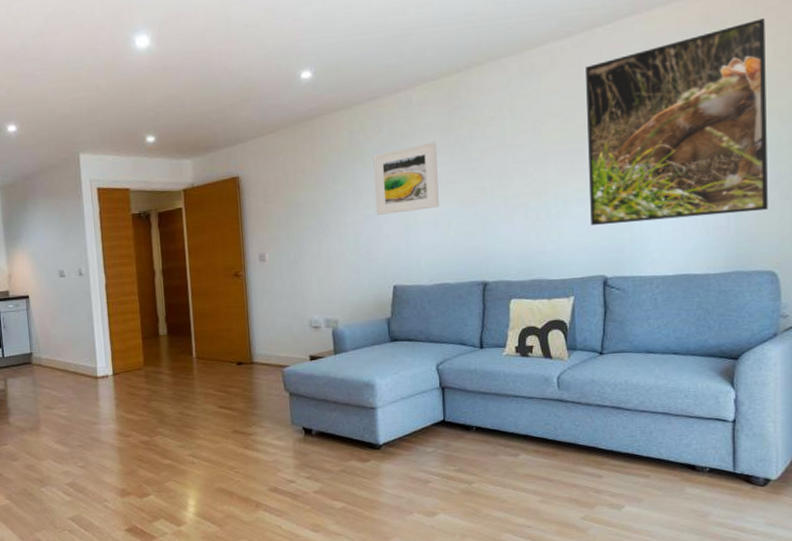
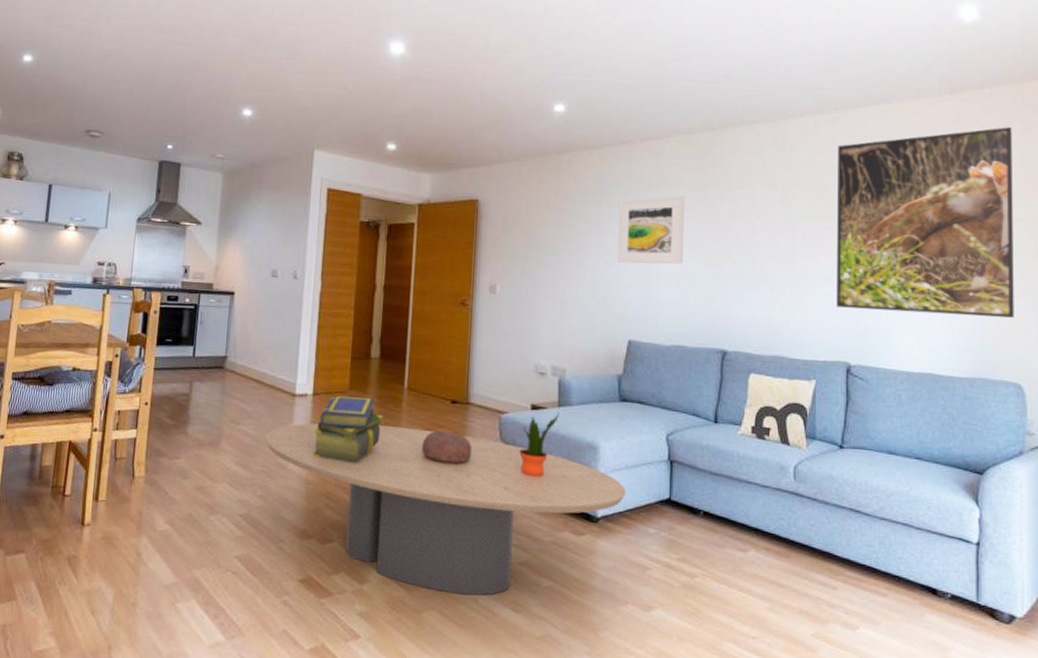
coffee table: none [77,391,403,524] -> present [265,423,626,595]
stack of books: none [118,370,179,429] -> present [312,395,384,463]
decorative bowl: none [216,389,261,417] -> present [422,430,472,465]
potted plant: none [303,360,337,418] -> present [519,413,560,477]

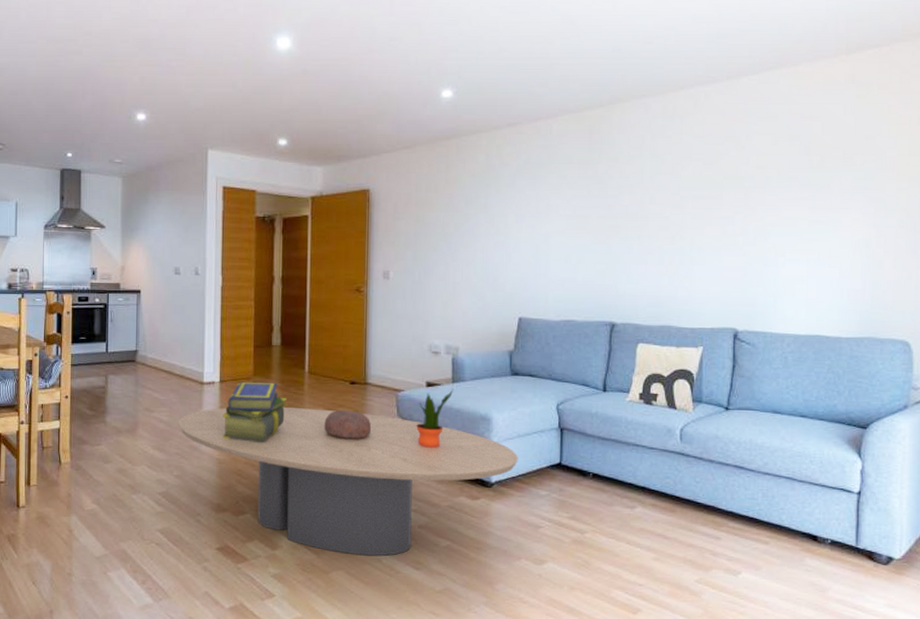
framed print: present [617,196,685,264] -> none [507,174,573,243]
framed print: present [836,127,1014,318] -> none [725,85,911,278]

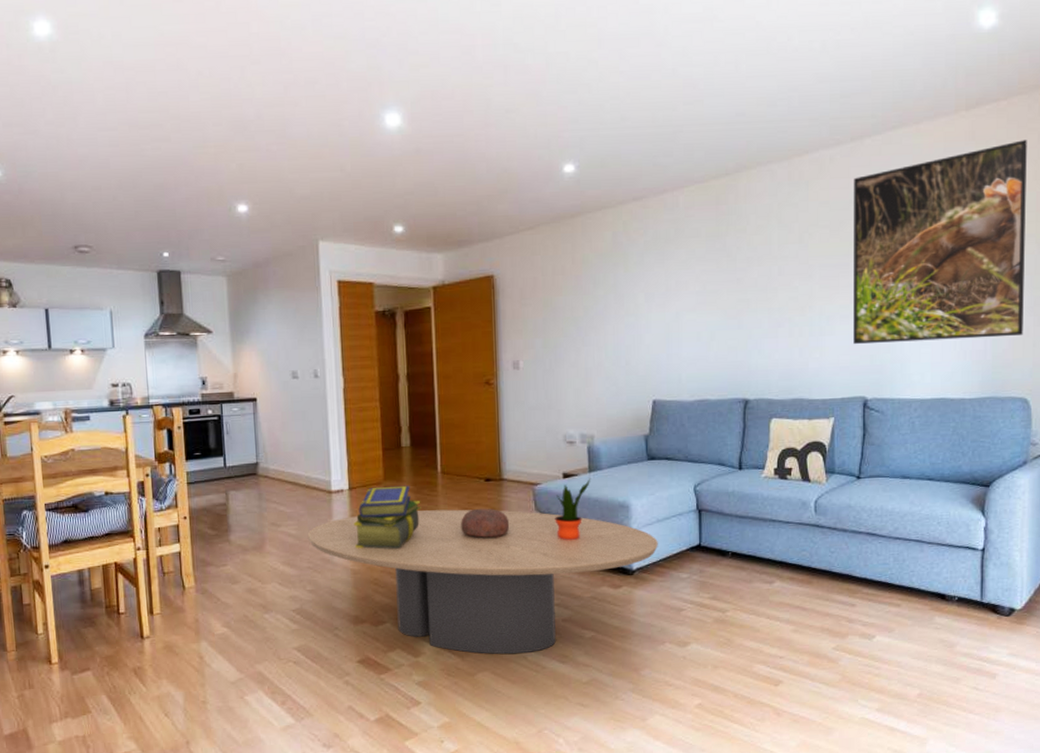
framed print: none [725,85,911,278] -> present [853,140,1027,344]

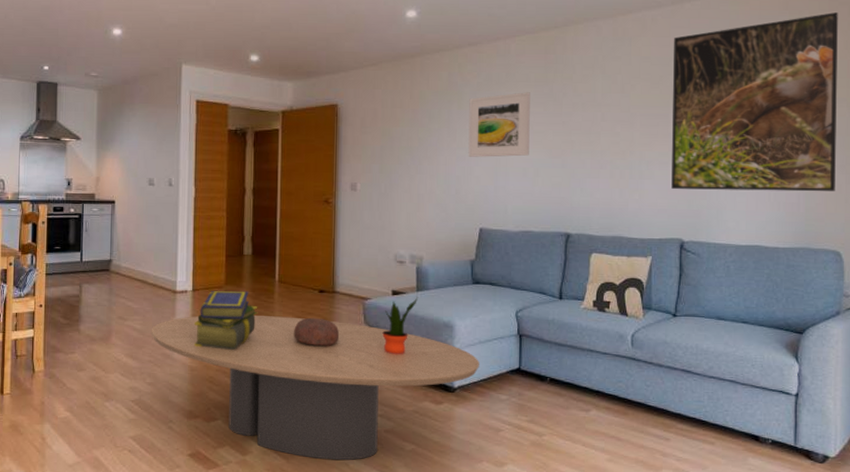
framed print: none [636,248,703,324] -> present [468,92,530,157]

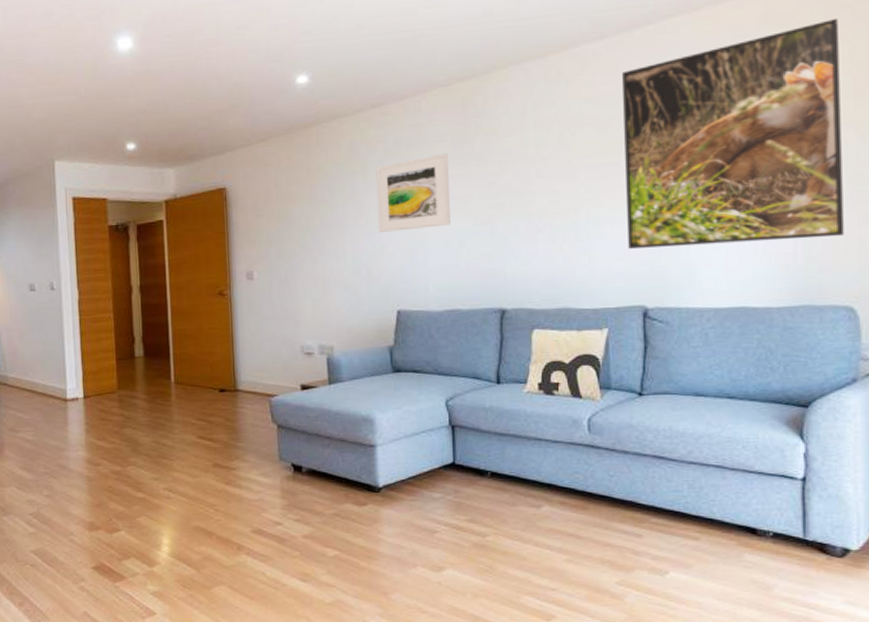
coffee table: present [151,316,479,461] -> none [44,419,407,569]
stack of books: present [194,290,258,350] -> none [88,395,155,458]
decorative bowl: present [294,317,340,347] -> none [195,419,246,450]
potted plant: present [382,297,419,354] -> none [293,390,332,454]

